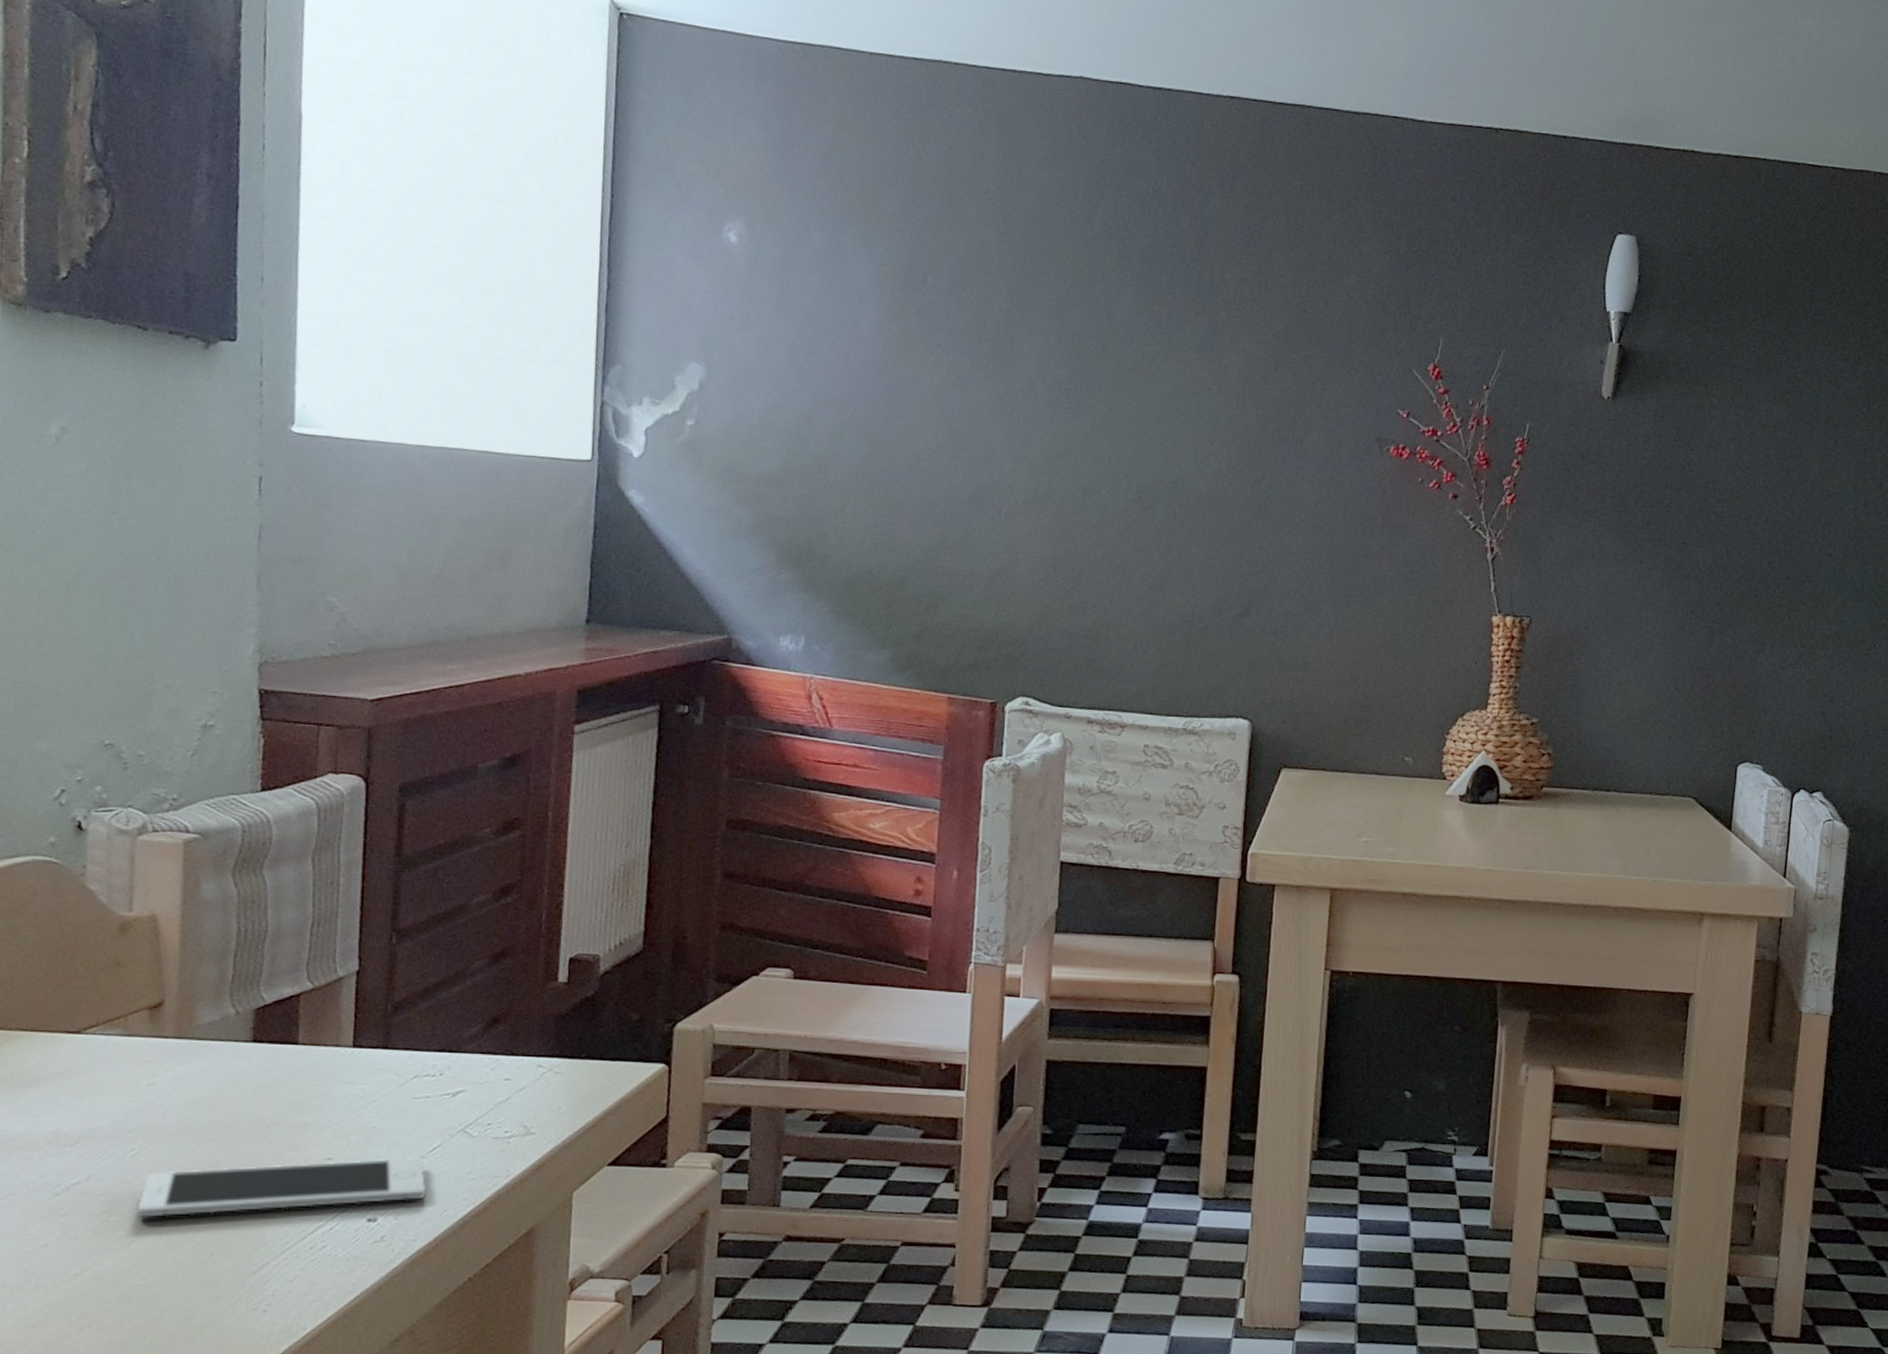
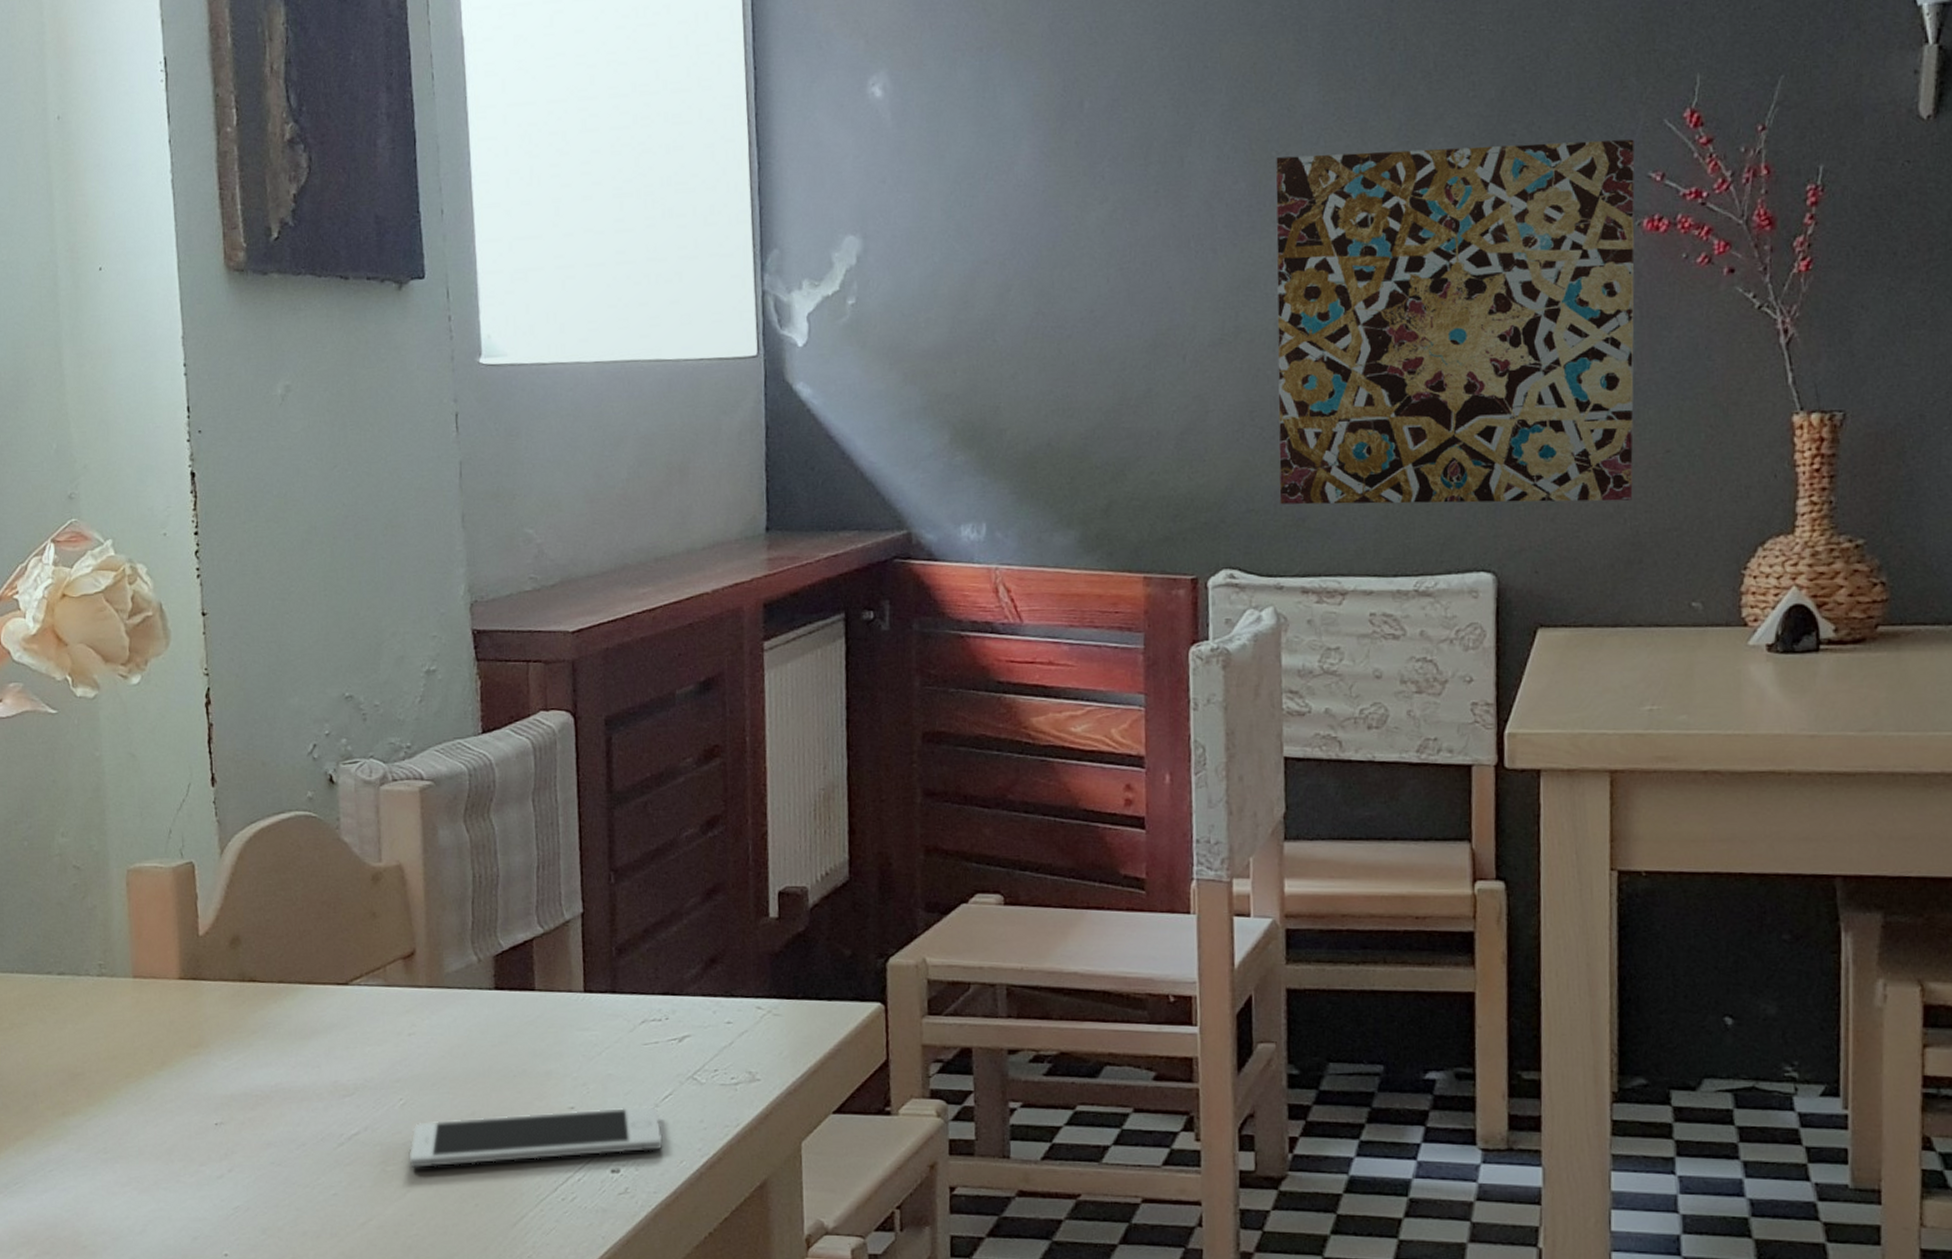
wall art: none [1074,352,1388,671] -> present [1276,139,1635,505]

